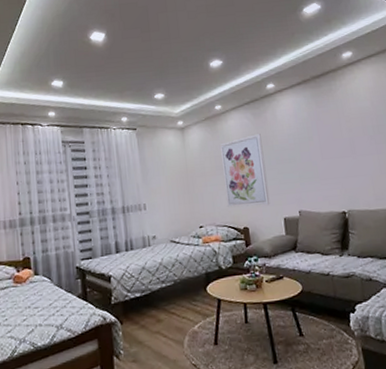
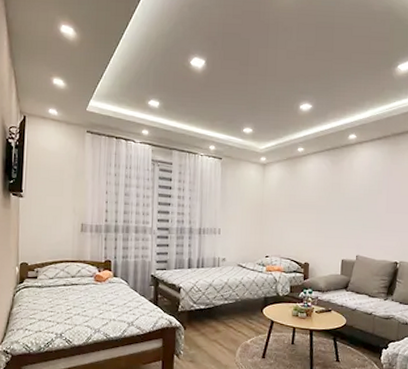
wall art: present [220,134,270,208] -> none [293,180,335,247]

